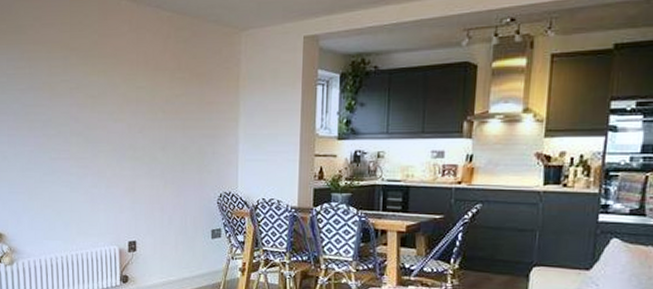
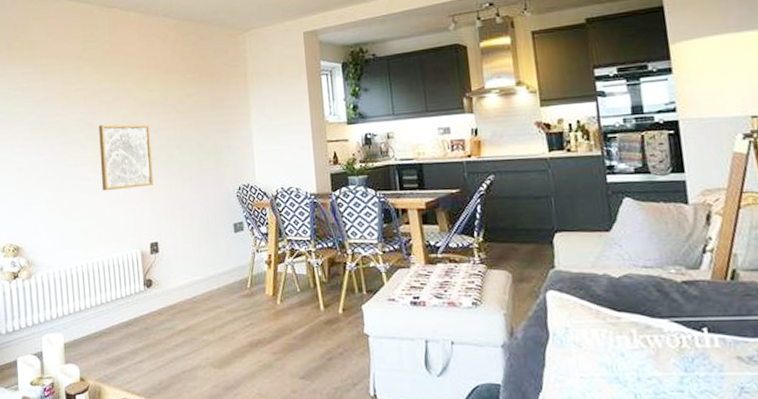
wall art: none [84,120,136,187] -> present [99,124,153,191]

